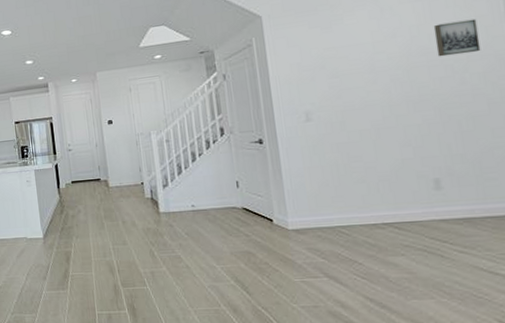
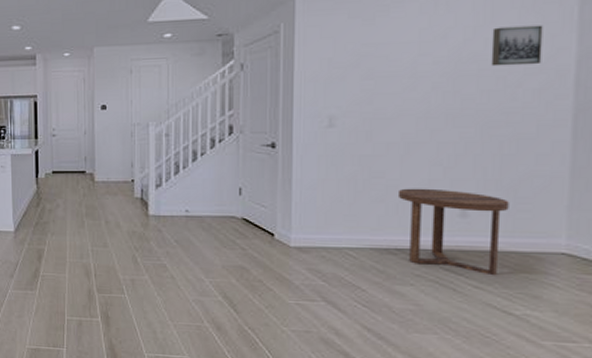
side table: none [376,166,477,240] -> present [397,188,509,276]

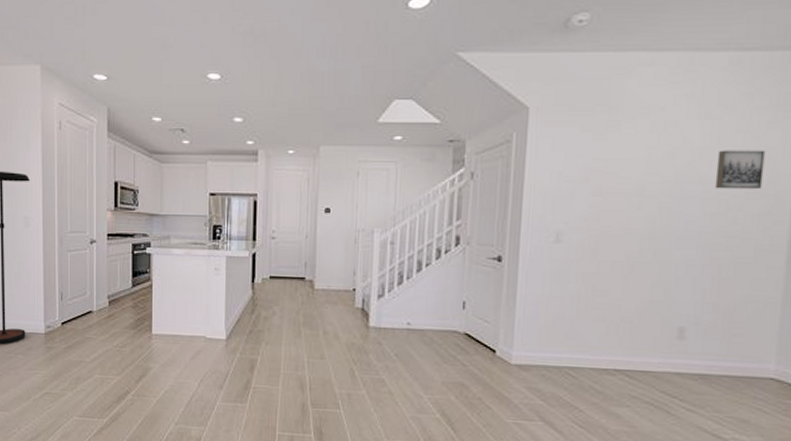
side table: present [397,188,509,276] -> none [618,308,725,399]

